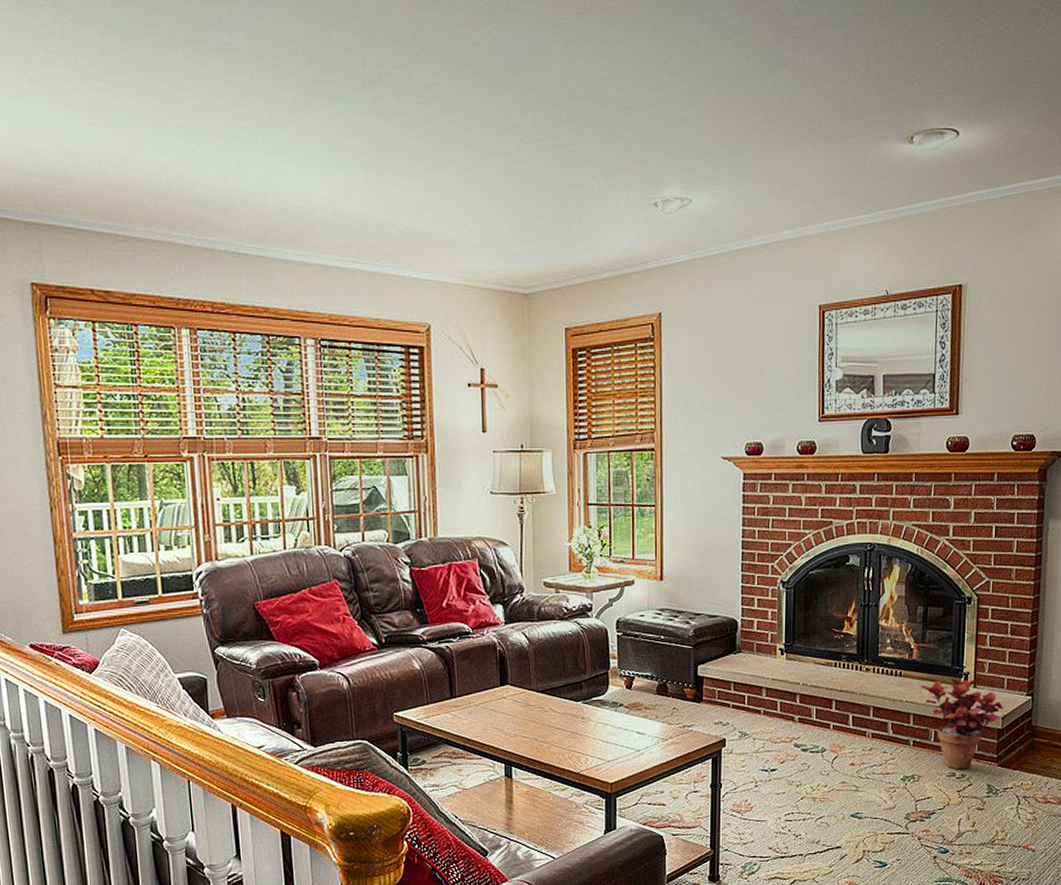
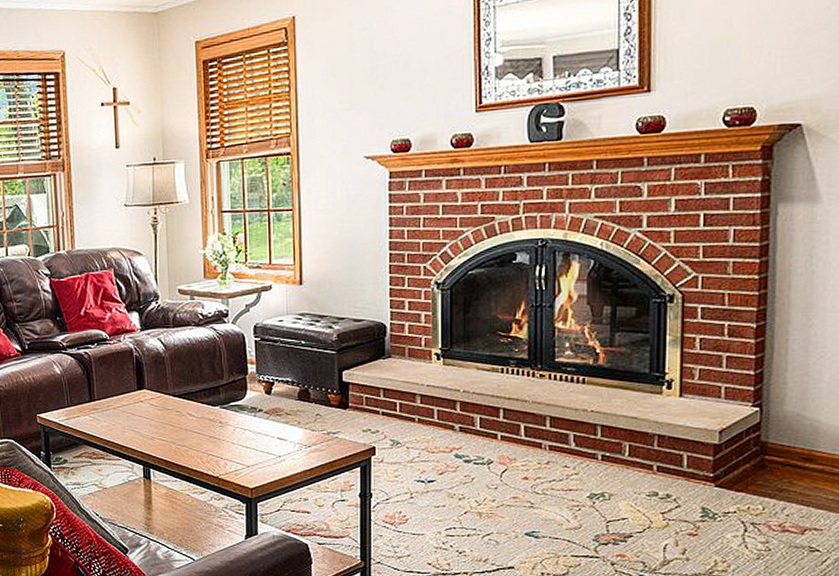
potted plant: present [920,677,1006,770] -> none [609,385,724,489]

